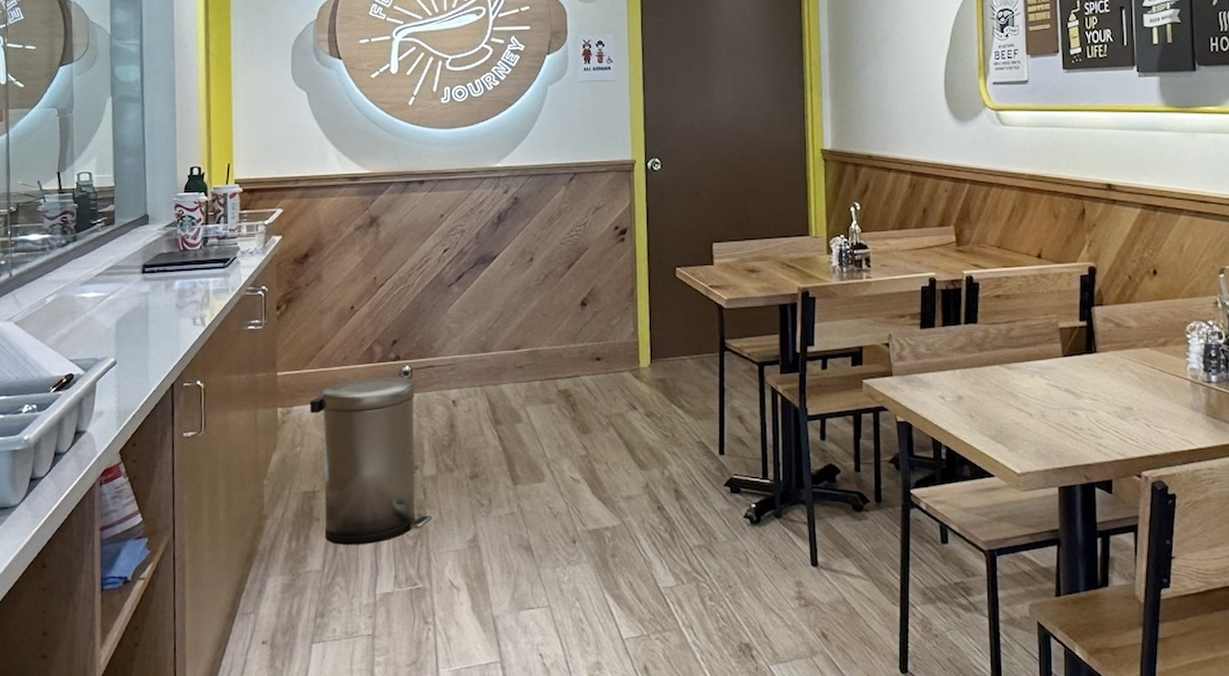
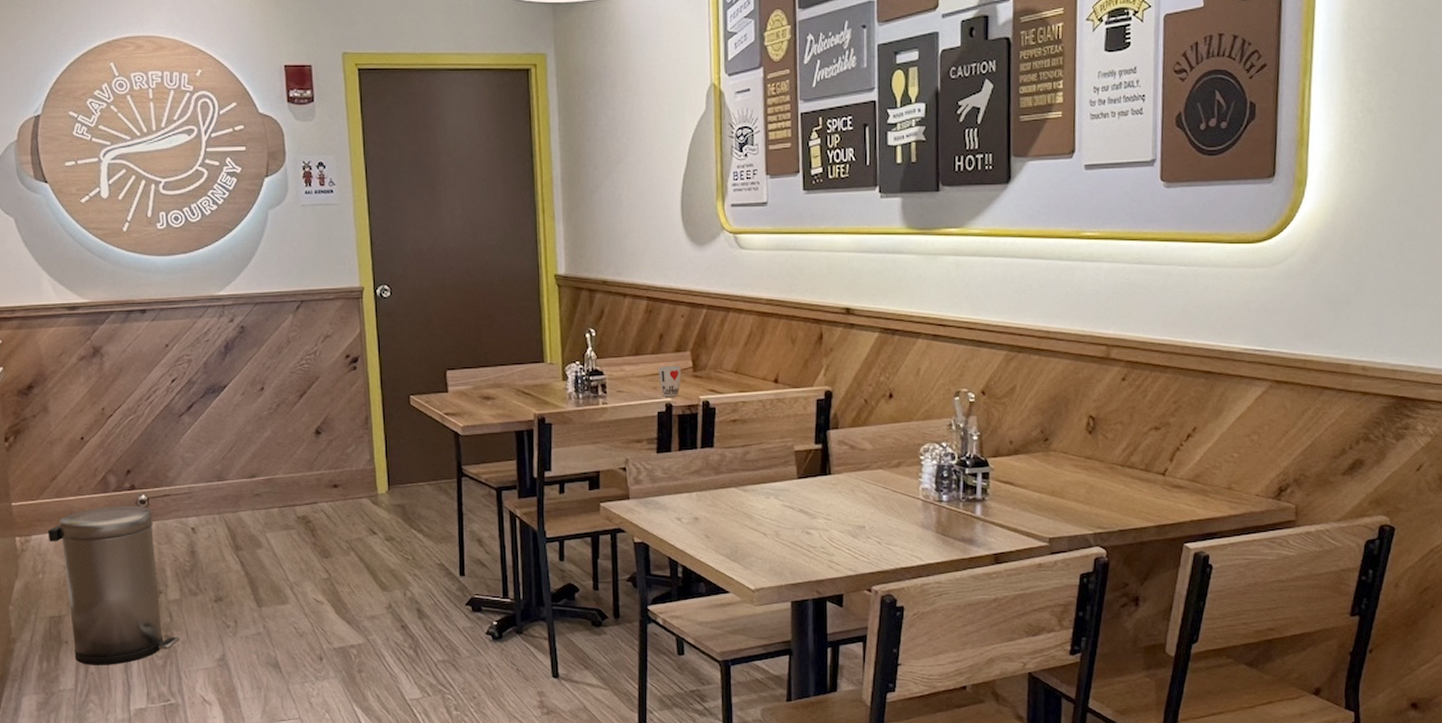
cup: none [921,240,945,271] -> present [657,366,682,397]

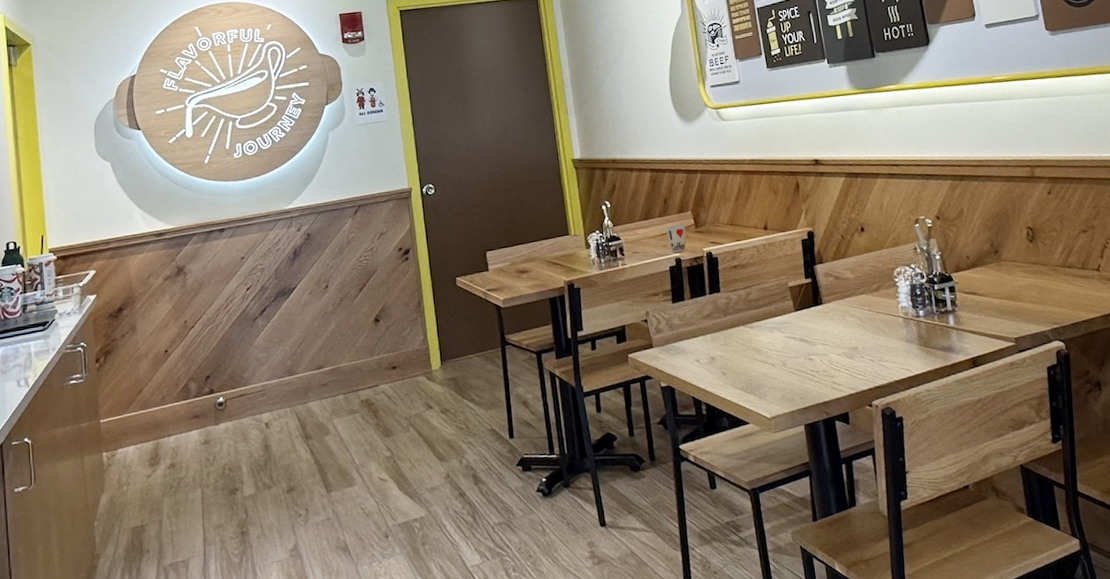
pedal bin: present [47,505,179,665] -> none [132,408,255,572]

